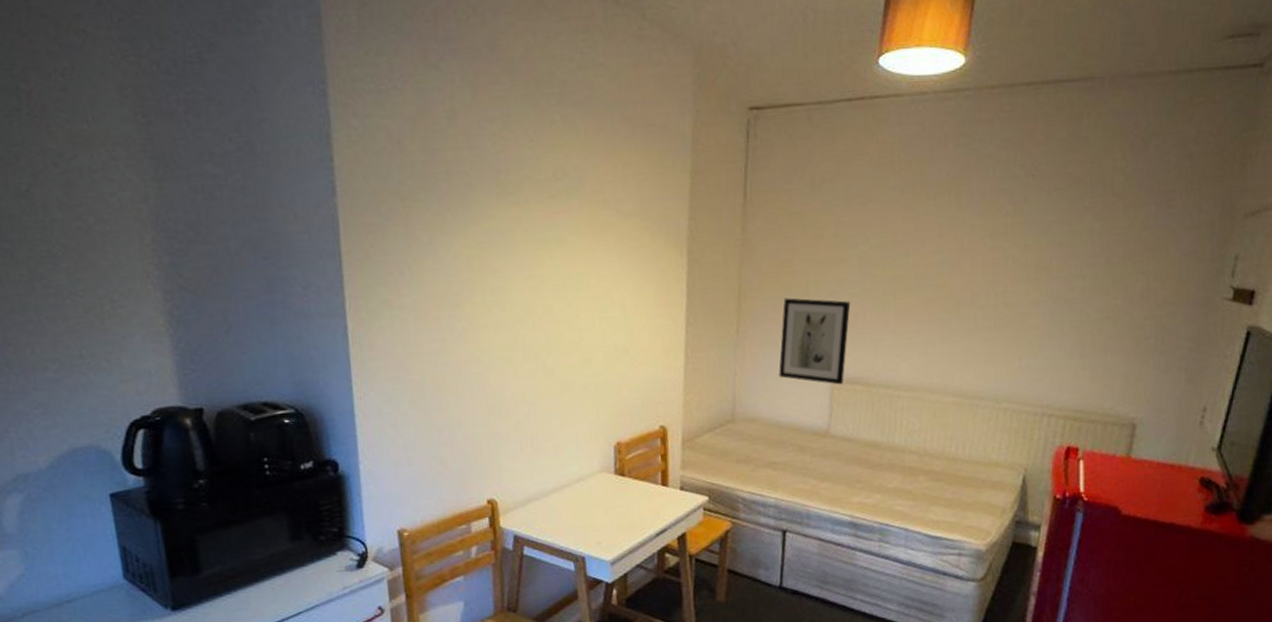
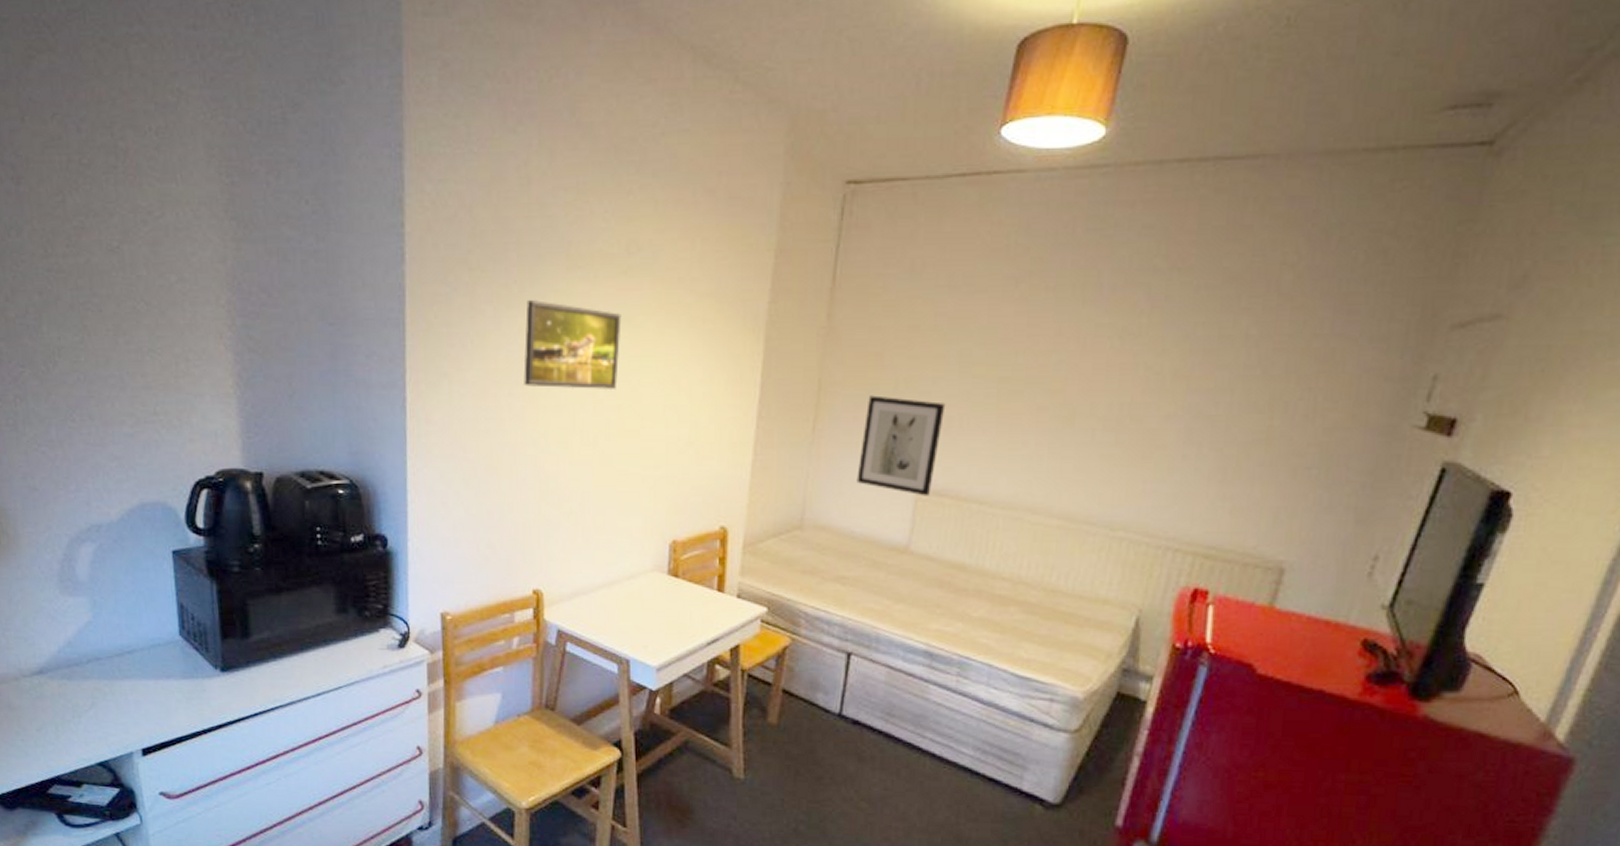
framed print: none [460,226,554,308] -> present [523,300,622,391]

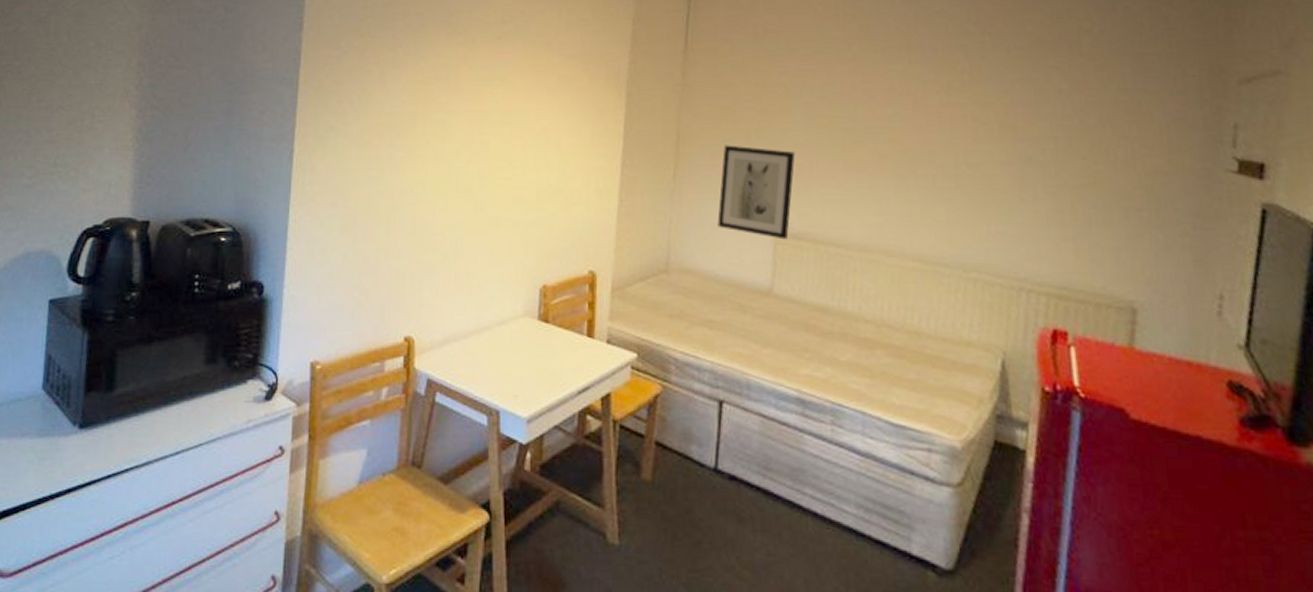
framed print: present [523,300,622,391] -> none [404,62,496,142]

